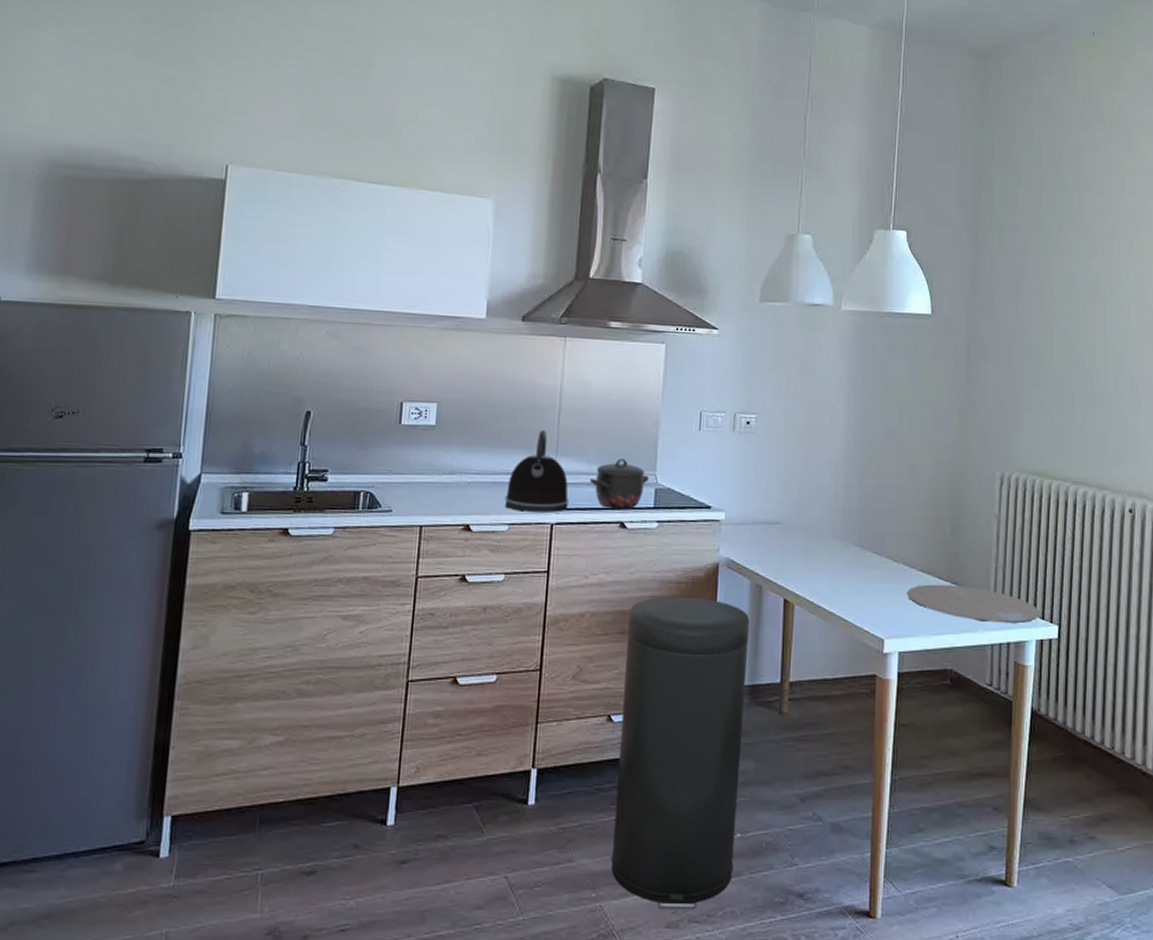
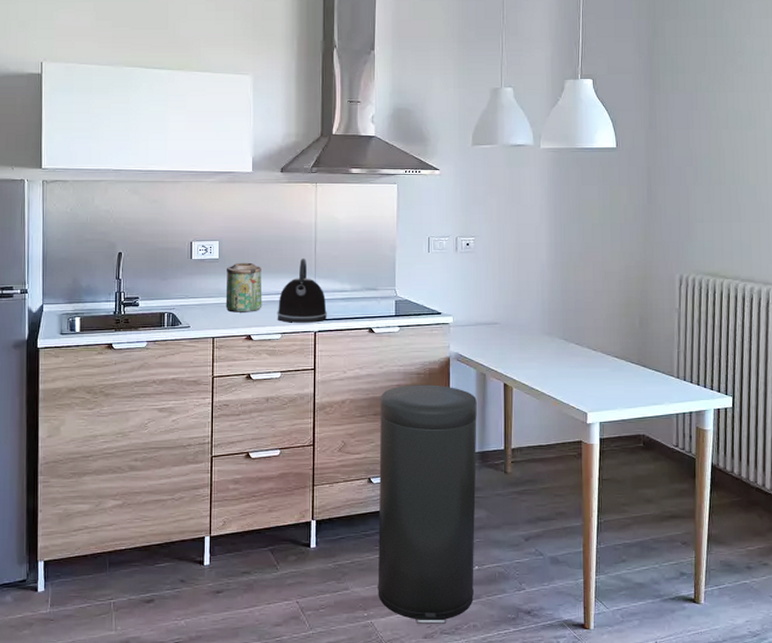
canister: none [440,431,489,496] -> present [225,262,262,313]
cooking pot: present [590,459,649,510] -> none [343,278,390,319]
placemat: present [907,584,1040,623] -> none [605,367,716,396]

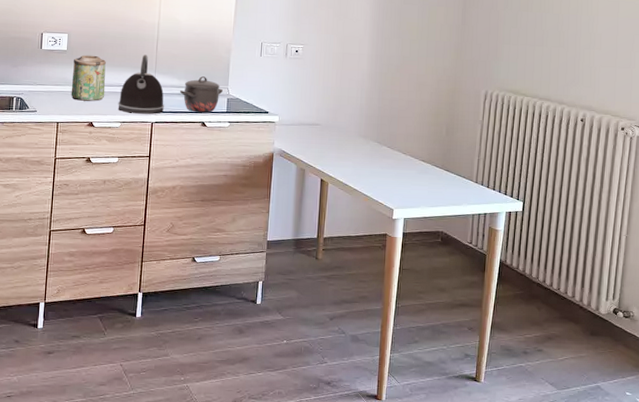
cooking pot: none [343,278,390,319] -> present [180,76,223,114]
pedal bin: present [378,384,478,625] -> none [194,175,296,391]

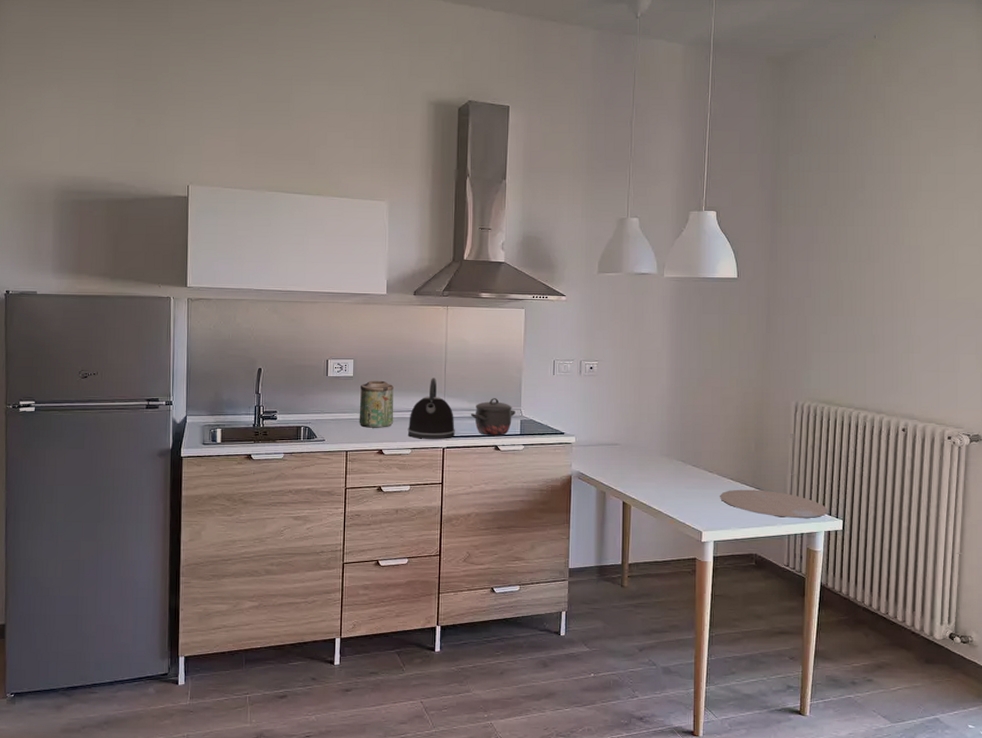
placemat: none [411,170,510,199] -> present [720,489,828,518]

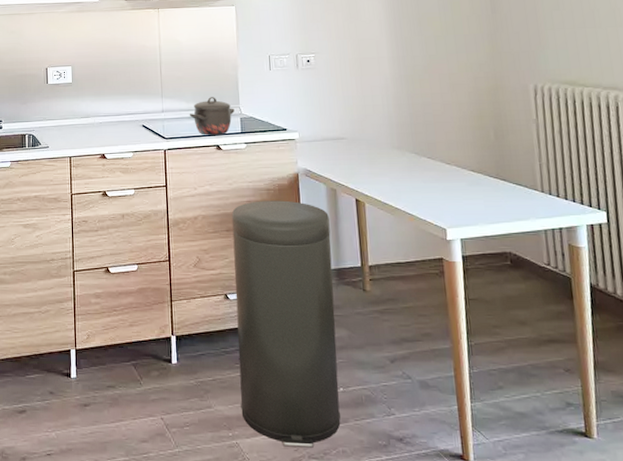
canister: present [359,380,394,428] -> none [79,85,114,133]
kettle: present [407,378,456,440] -> none [128,80,176,143]
pedal bin: none [498,500,597,728] -> present [231,200,341,449]
placemat: present [720,489,828,518] -> none [461,181,587,211]

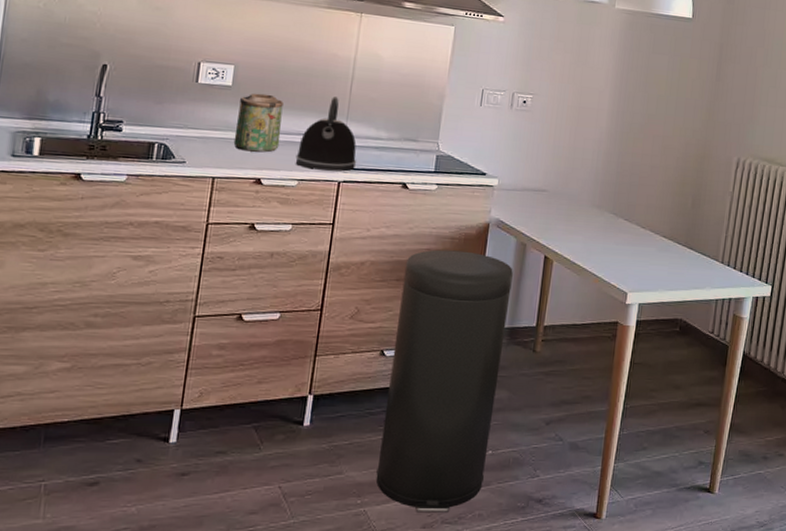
canister: none [79,85,114,133] -> present [233,93,284,153]
kettle: none [128,80,176,143] -> present [295,97,357,173]
cooking pot: present [190,97,235,136] -> none [377,127,432,173]

